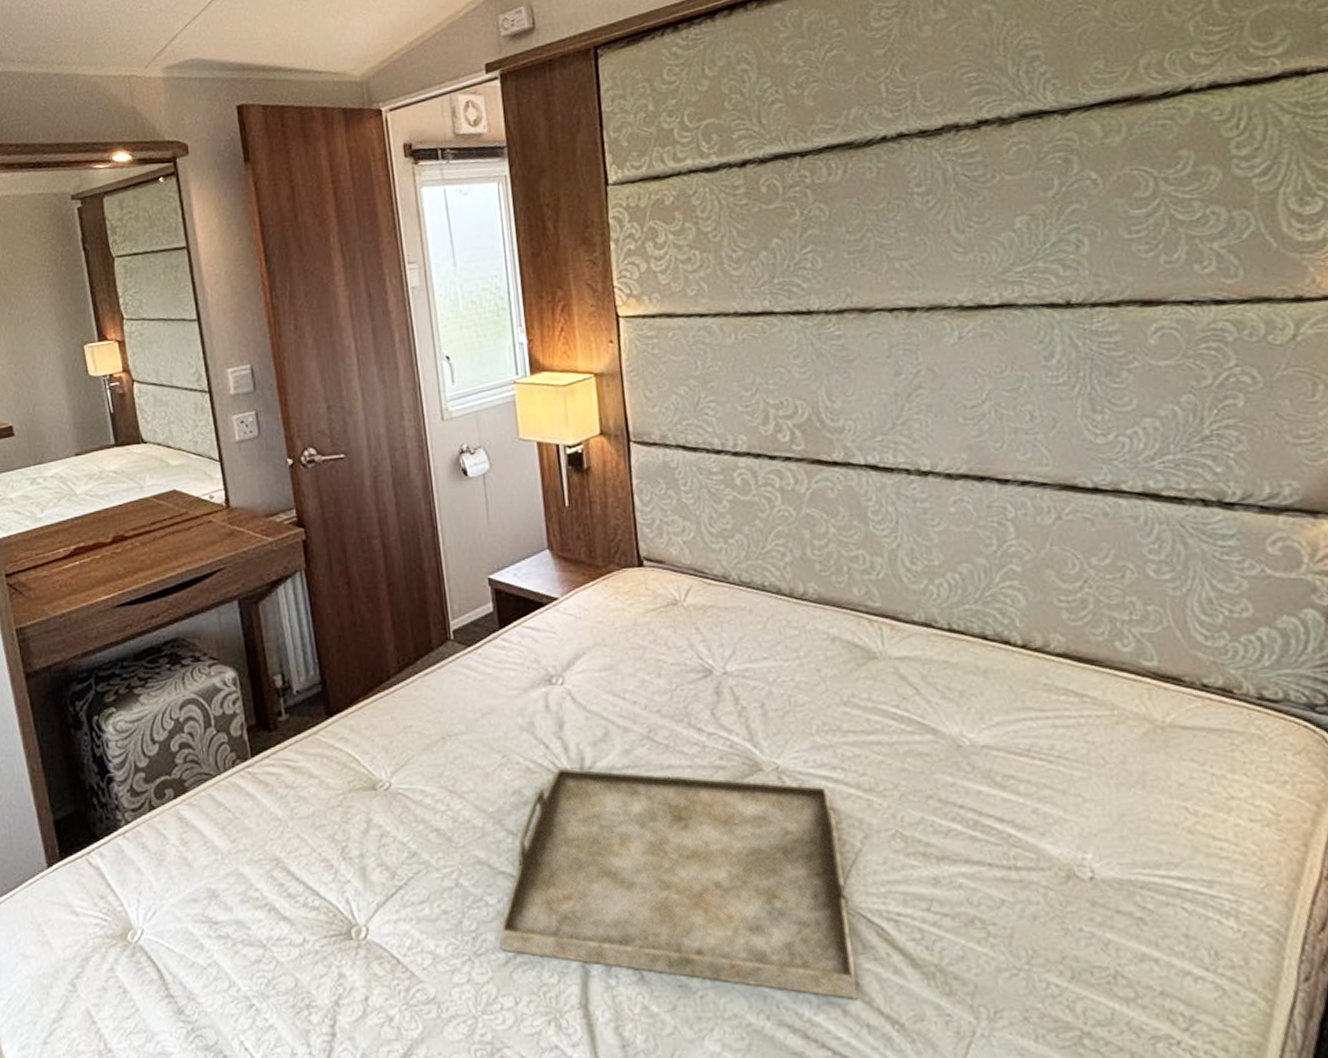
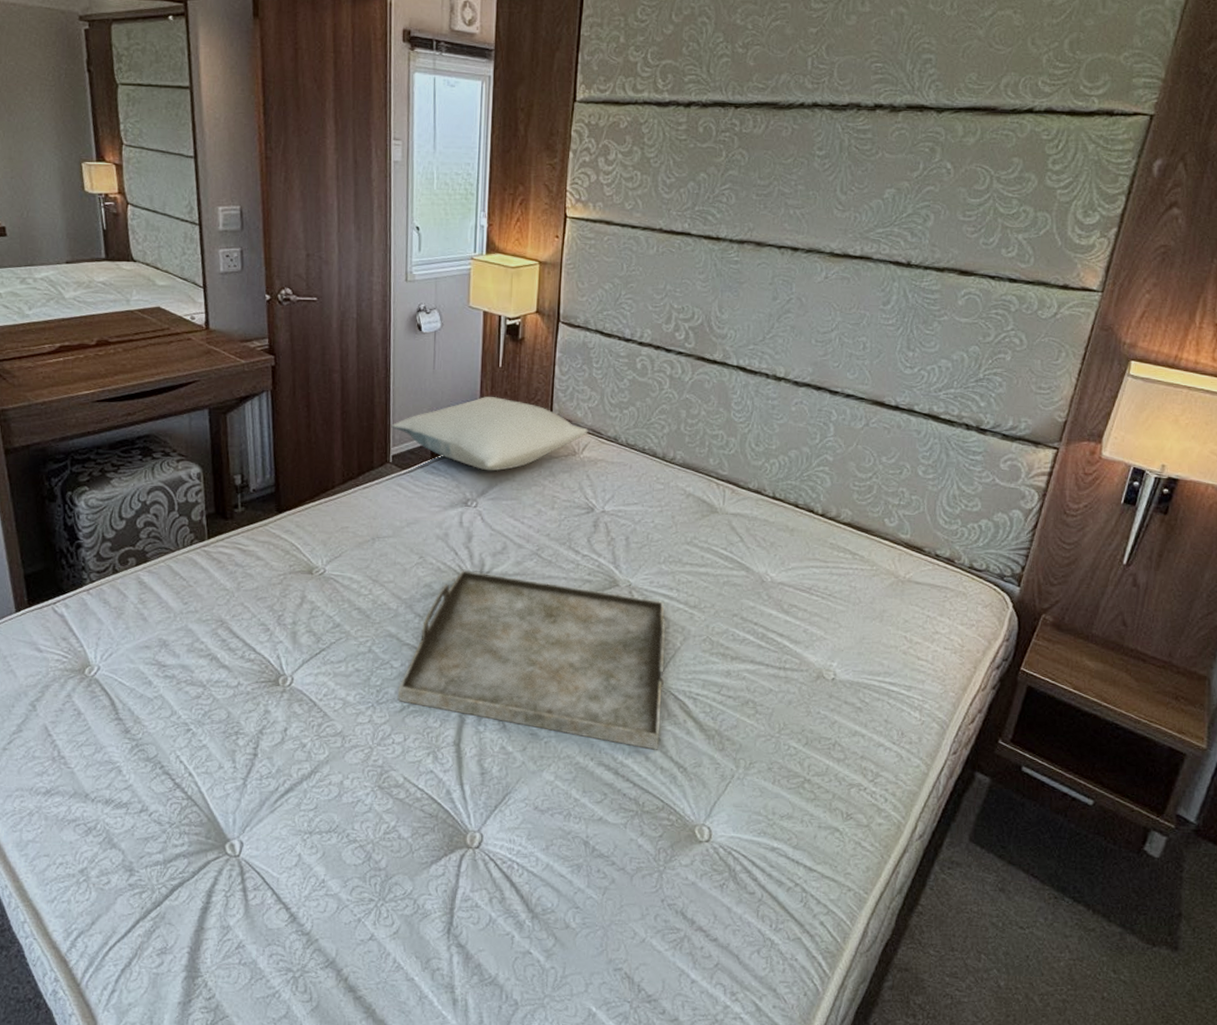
pillow: none [447,543,688,637] -> present [391,396,588,471]

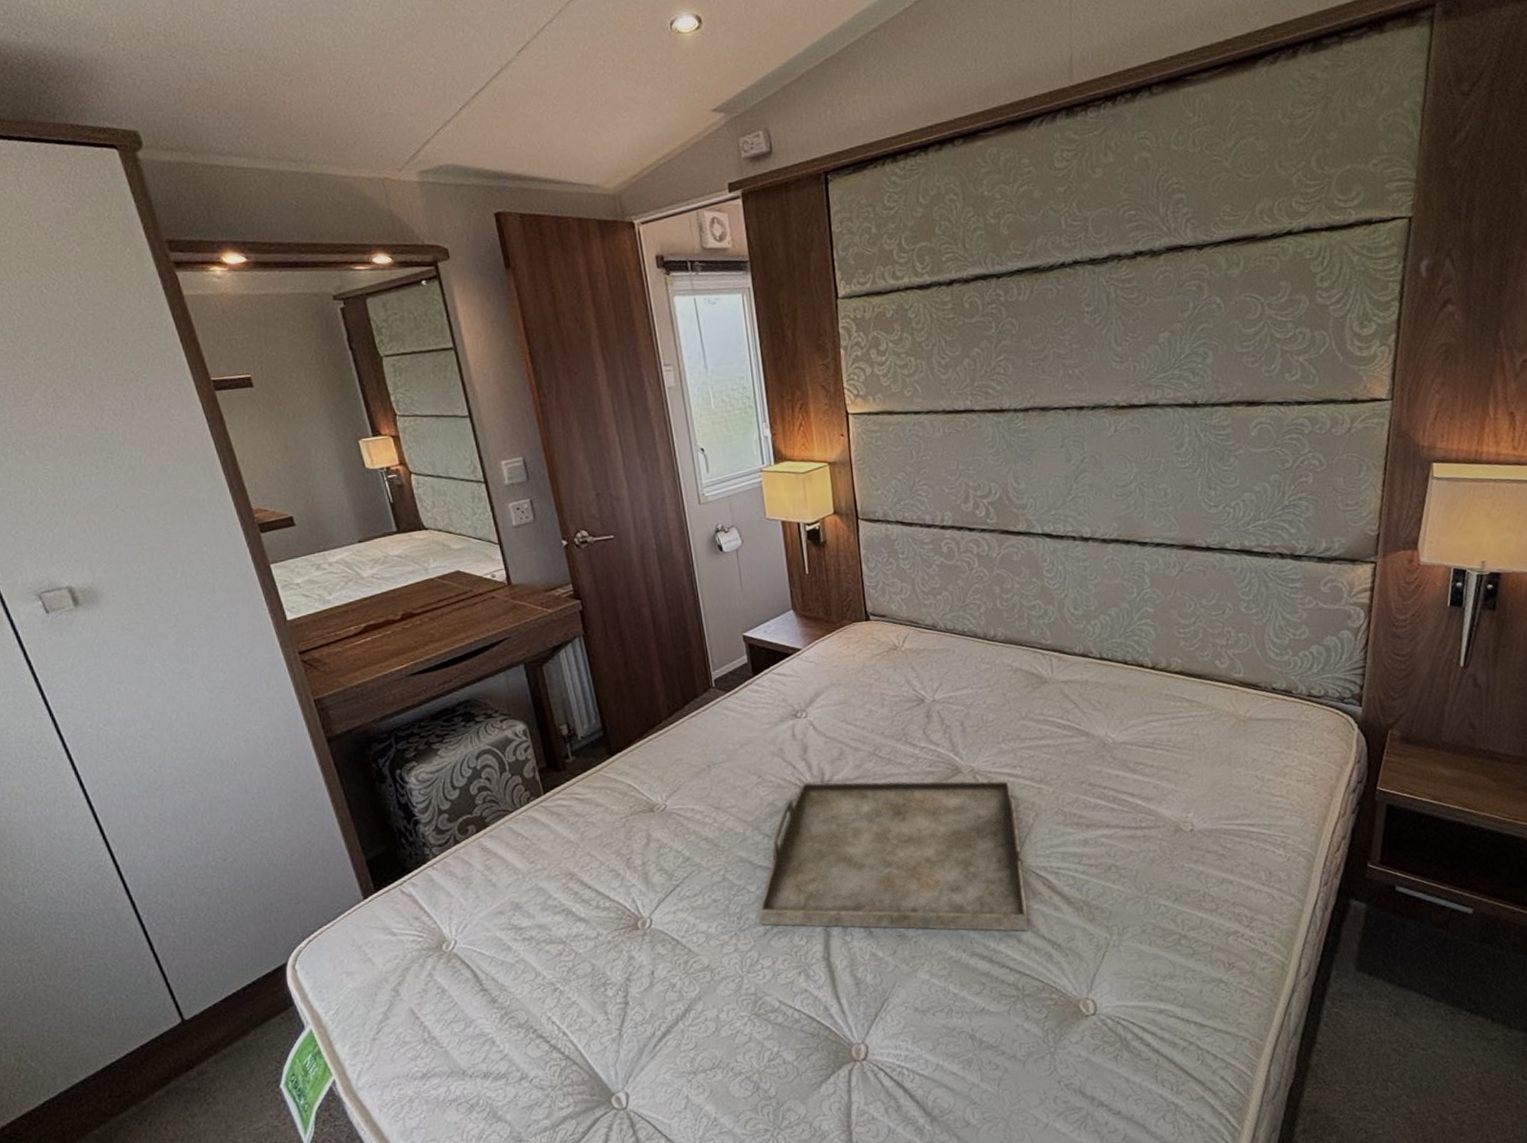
pillow: present [391,396,588,471] -> none [708,604,906,680]

